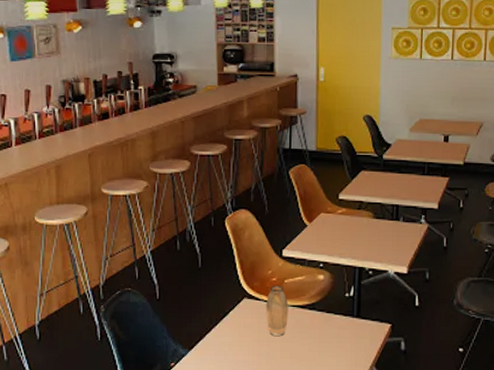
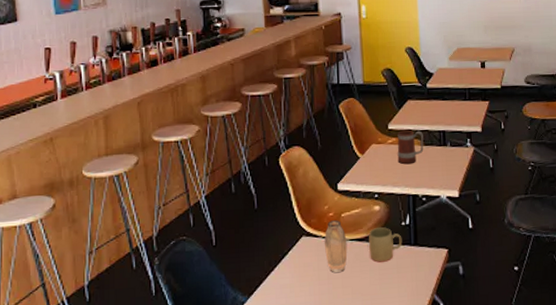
mug: none [310,297,345,330] -> present [368,227,402,262]
beer mug: none [346,201,375,237] -> present [397,130,424,165]

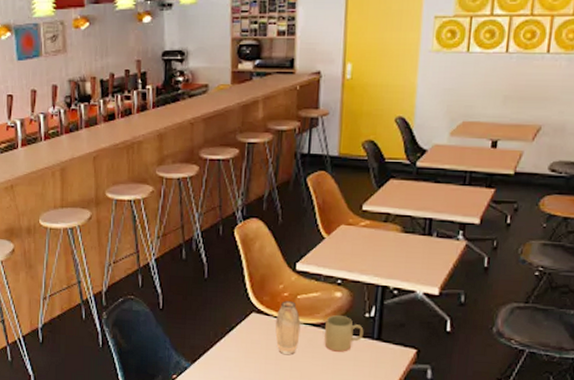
beer mug: present [397,130,424,165] -> none [369,213,404,252]

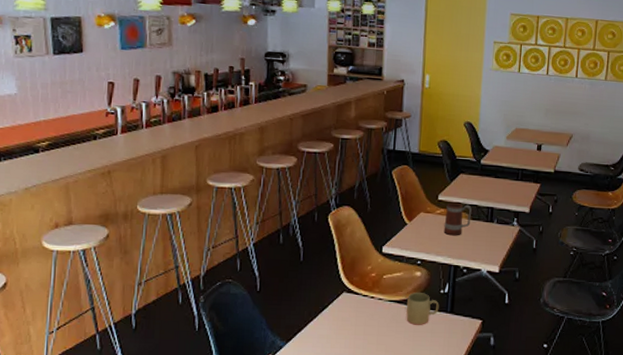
vase: present [275,301,301,355] -> none [364,281,386,330]
beer mug: none [369,213,404,252] -> present [443,202,472,236]

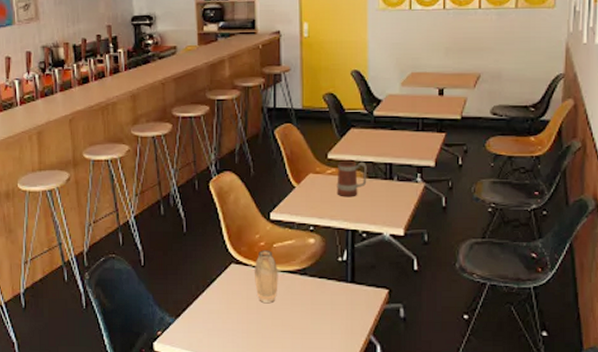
vase: none [364,281,386,330] -> present [255,250,278,304]
mug: present [406,292,439,325] -> none [301,261,338,297]

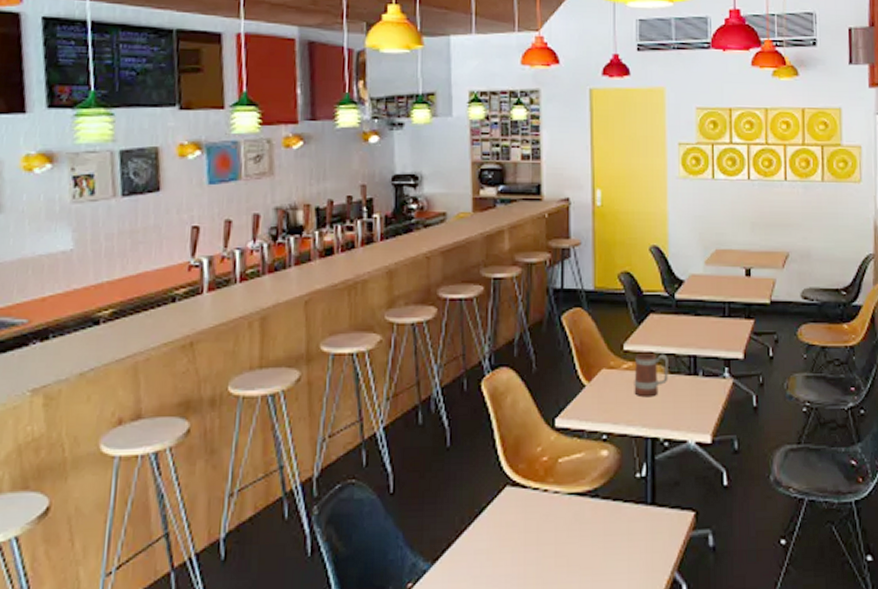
vase: present [255,250,278,304] -> none [535,467,564,537]

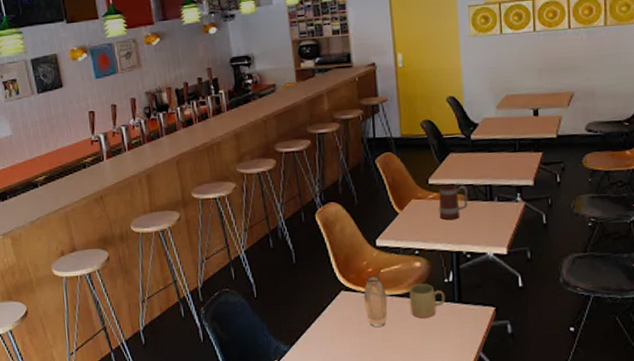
vase: none [535,467,564,537] -> present [364,276,388,328]
mug: none [591,479,636,525] -> present [409,284,445,318]

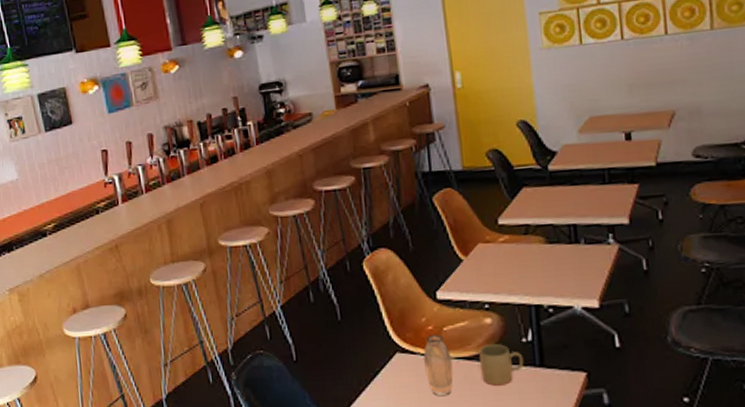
beer mug: present [439,184,468,221] -> none [511,225,548,268]

